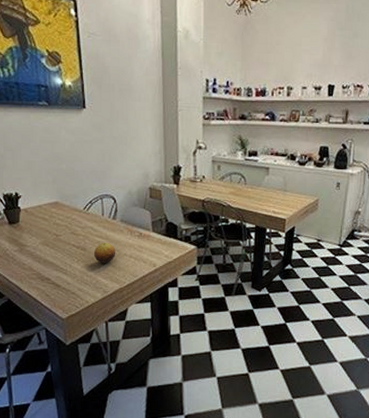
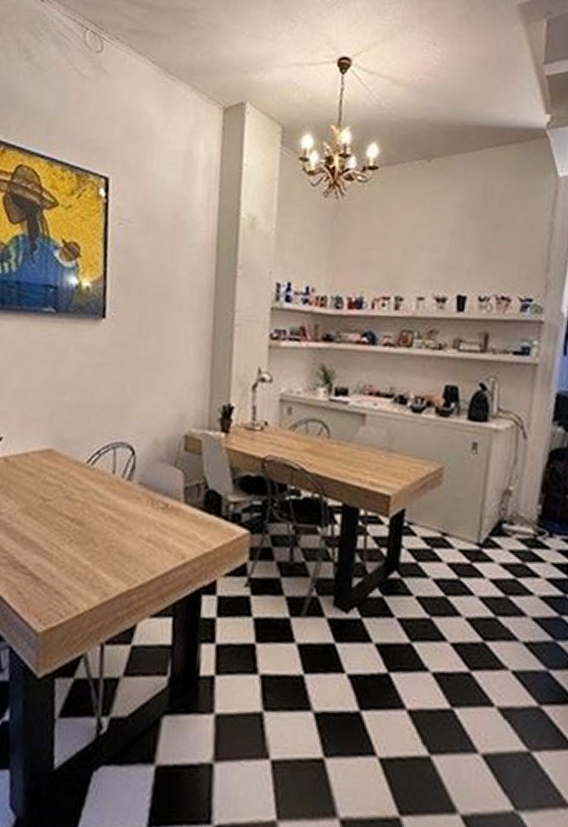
fruit: present [94,242,116,263] -> none [95,514,128,548]

